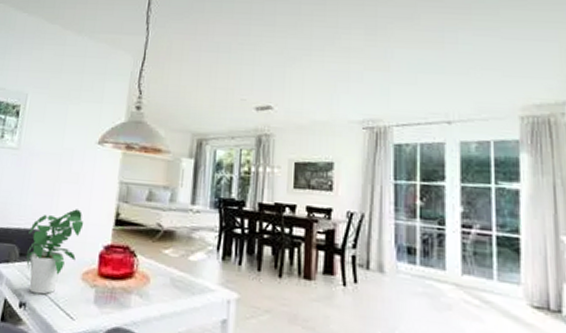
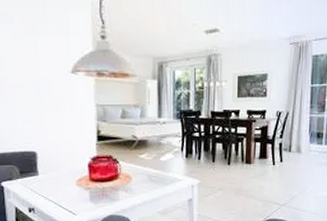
potted plant: present [26,209,84,295] -> none [24,131,71,201]

